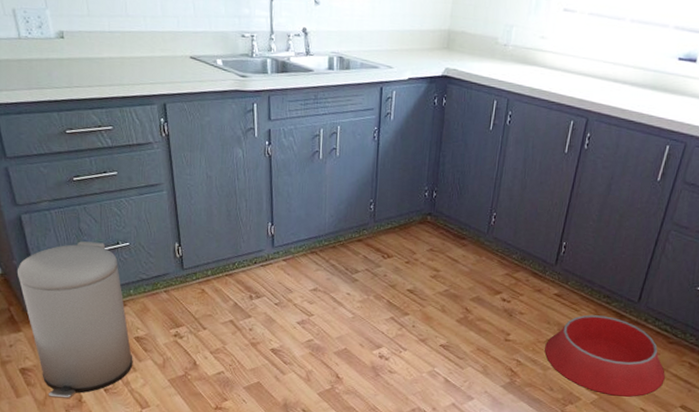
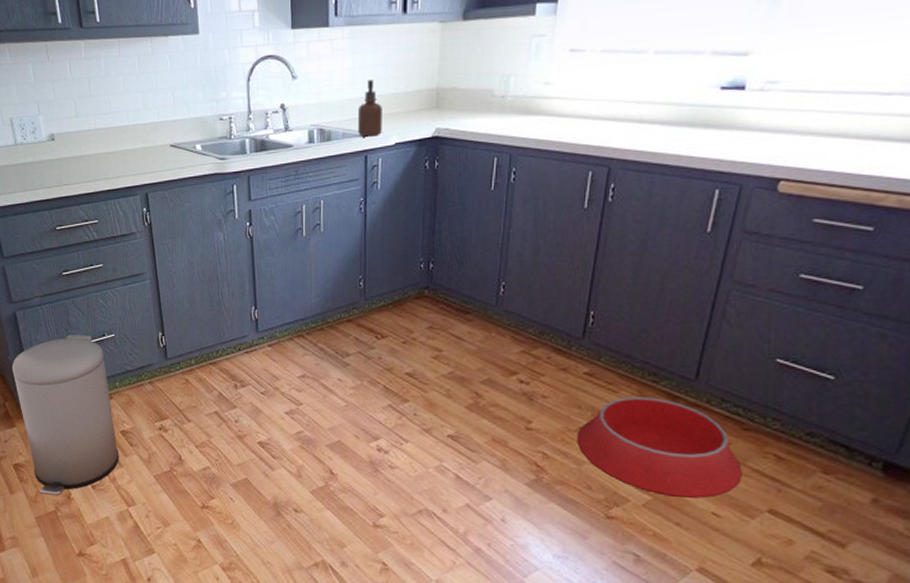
soap dispenser: none [375,14,399,71] -> present [357,80,382,138]

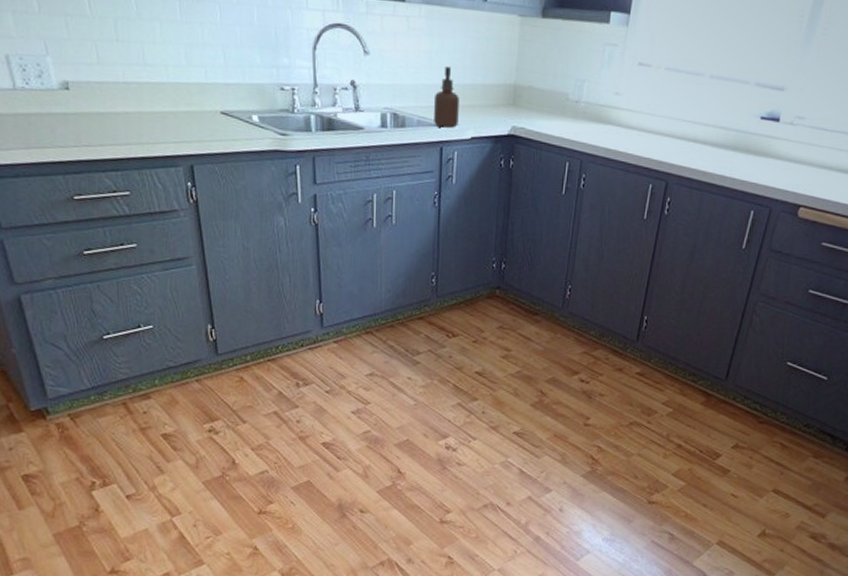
pedal bin: present [11,334,119,496] -> none [16,324,160,509]
pet bowl: present [577,396,742,498] -> none [627,394,756,482]

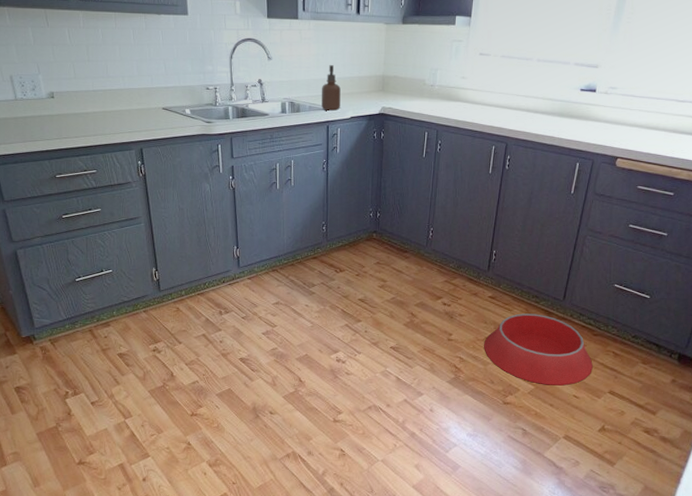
pet bowl: none [627,394,756,482] -> present [484,313,593,386]

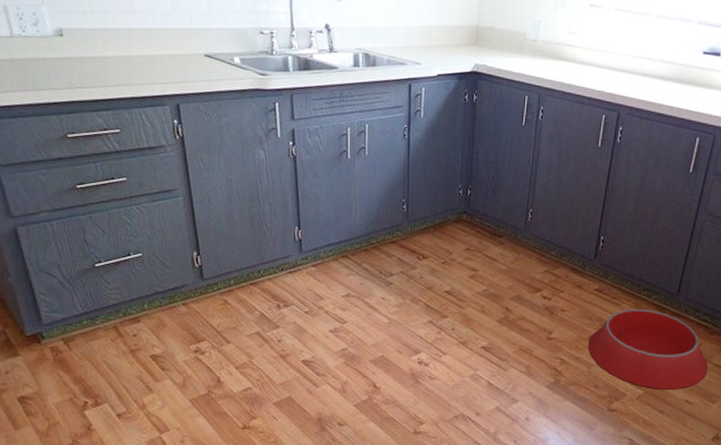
soap dispenser: present [321,65,341,112] -> none [402,10,426,67]

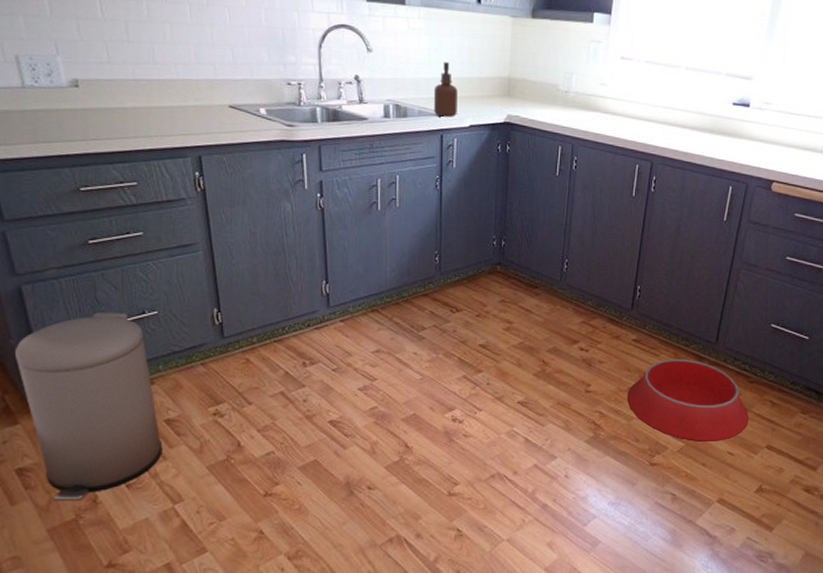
pedal bin: none [12,254,149,428] -> present [14,312,163,502]
soap dispenser: none [402,10,426,67] -> present [433,62,458,118]

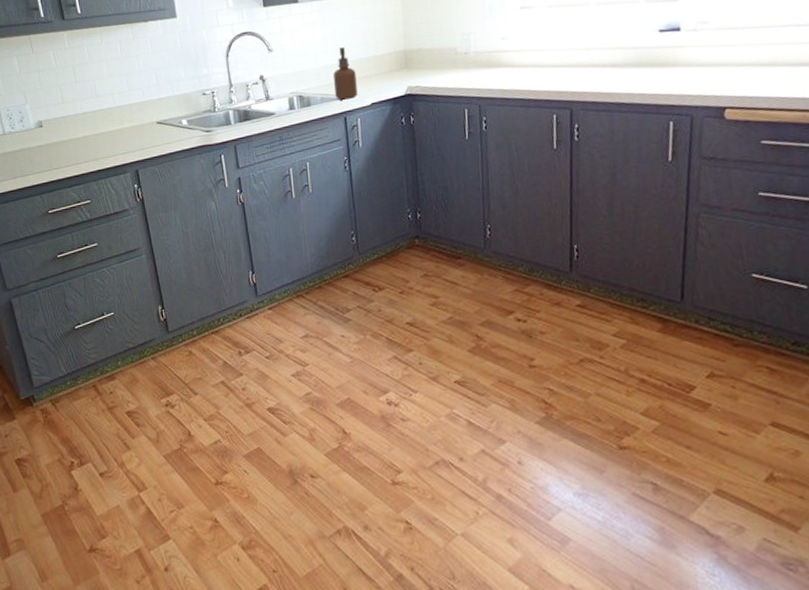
pedal bin: present [14,312,163,502] -> none [9,316,126,489]
pet bowl: present [627,359,749,442] -> none [579,323,741,420]

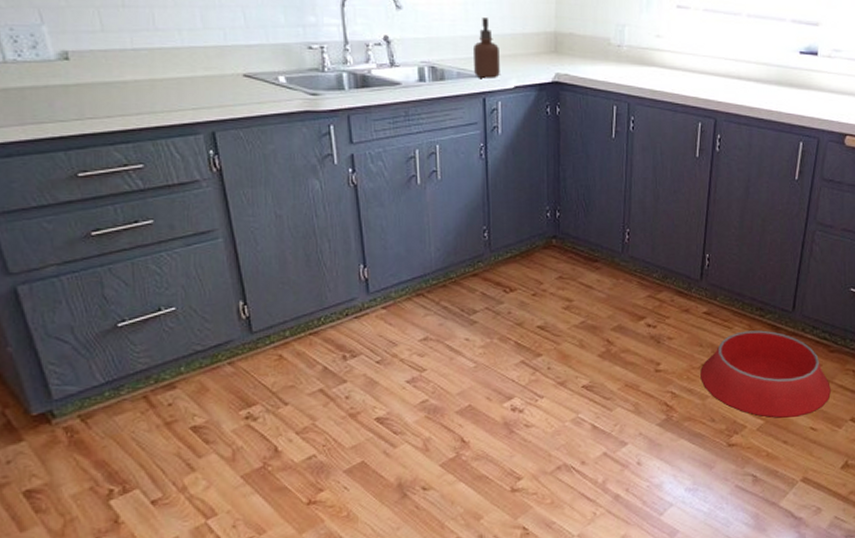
pet bowl: none [579,323,741,420] -> present [700,330,831,418]

